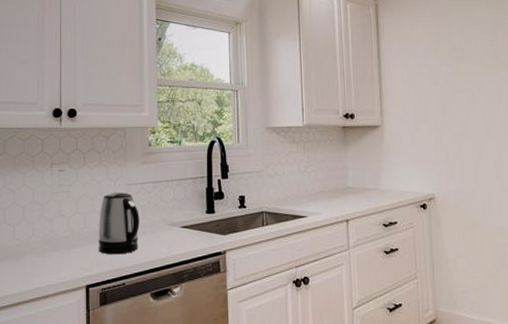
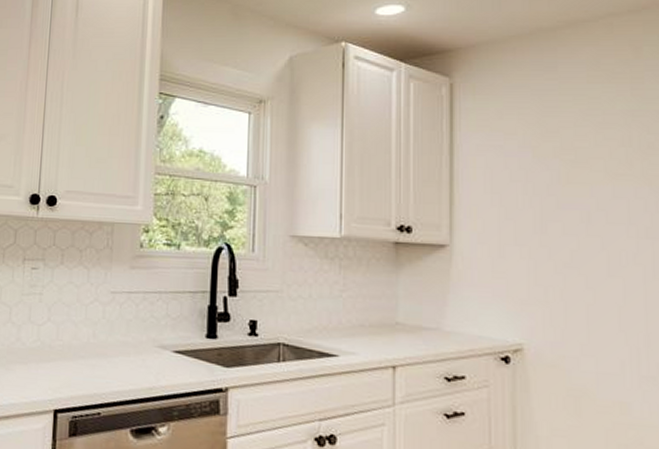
kettle: present [98,193,140,255] -> none [71,300,123,377]

